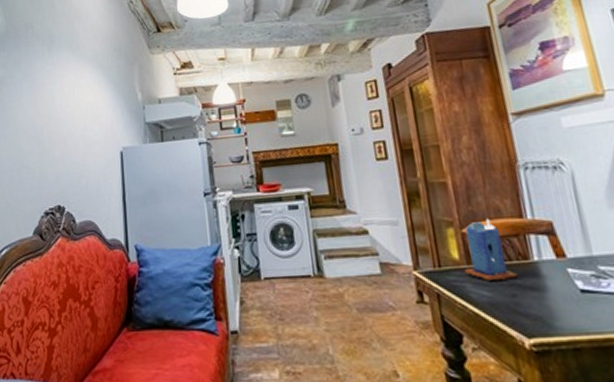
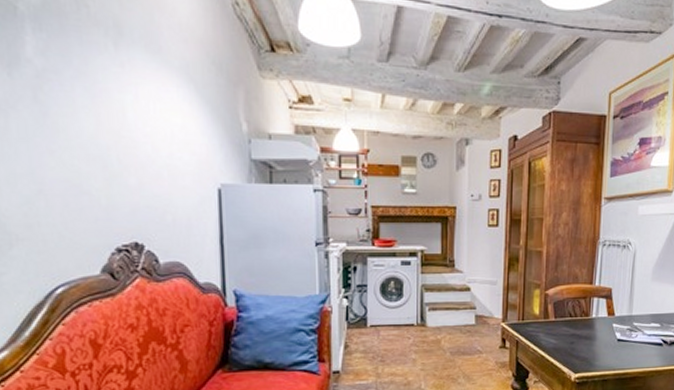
candle: present [464,218,518,281] -> none [541,283,578,331]

